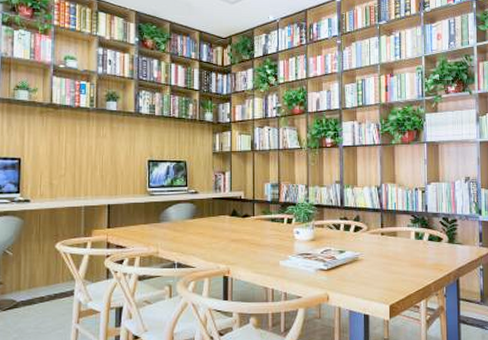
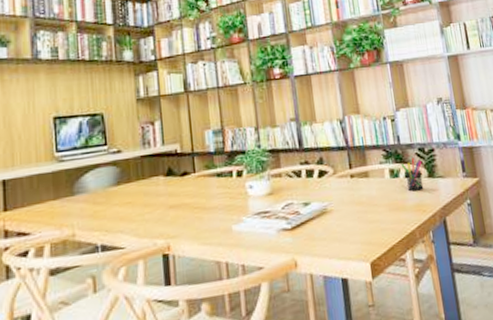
pen holder: none [426,224,445,253] -> present [401,157,424,191]

